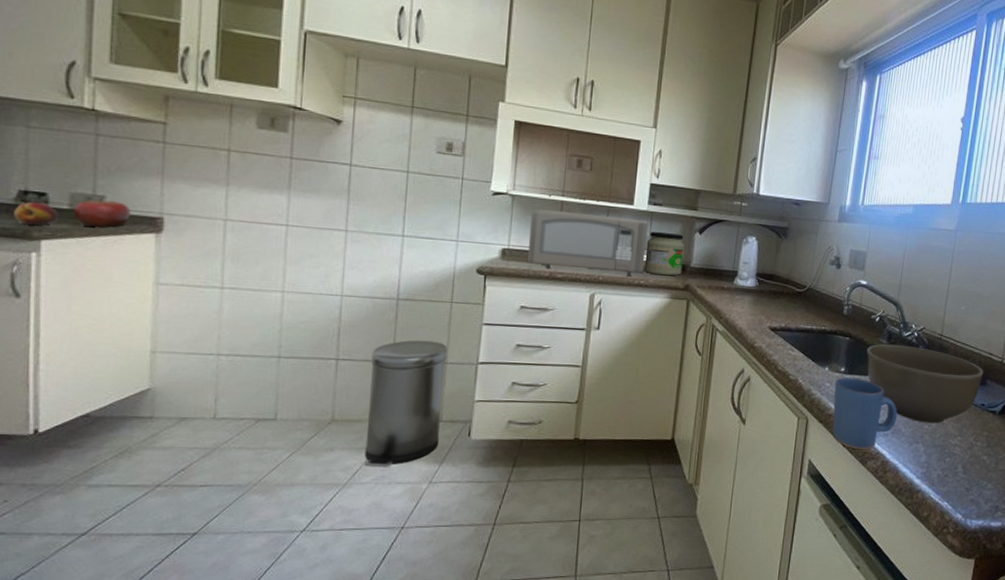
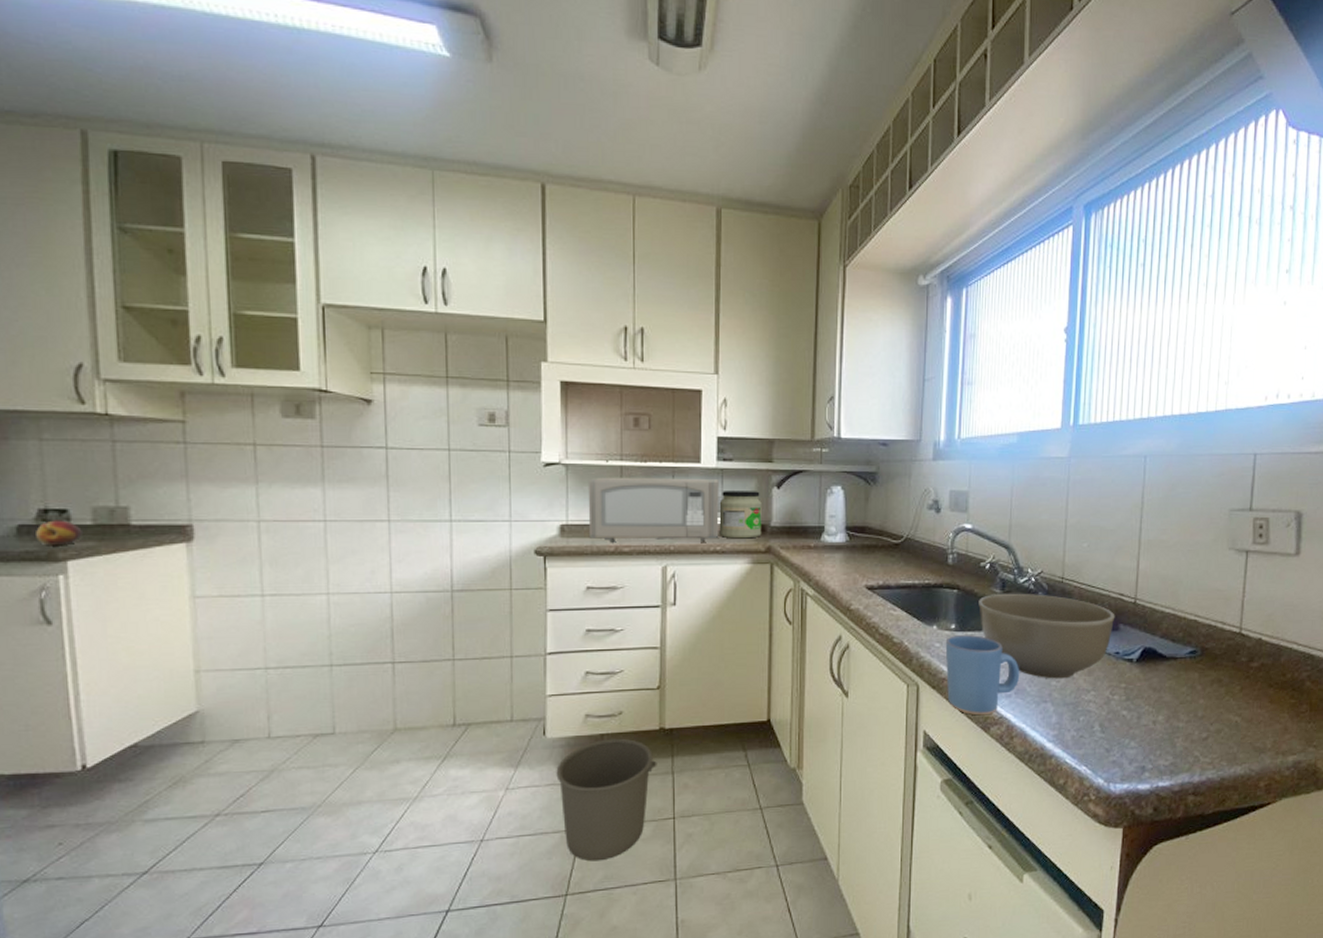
fruit: present [73,196,131,229] -> none [97,507,158,543]
pedal bin: present [364,340,448,468] -> none [430,633,513,778]
bucket: none [476,444,569,554] -> present [556,738,657,861]

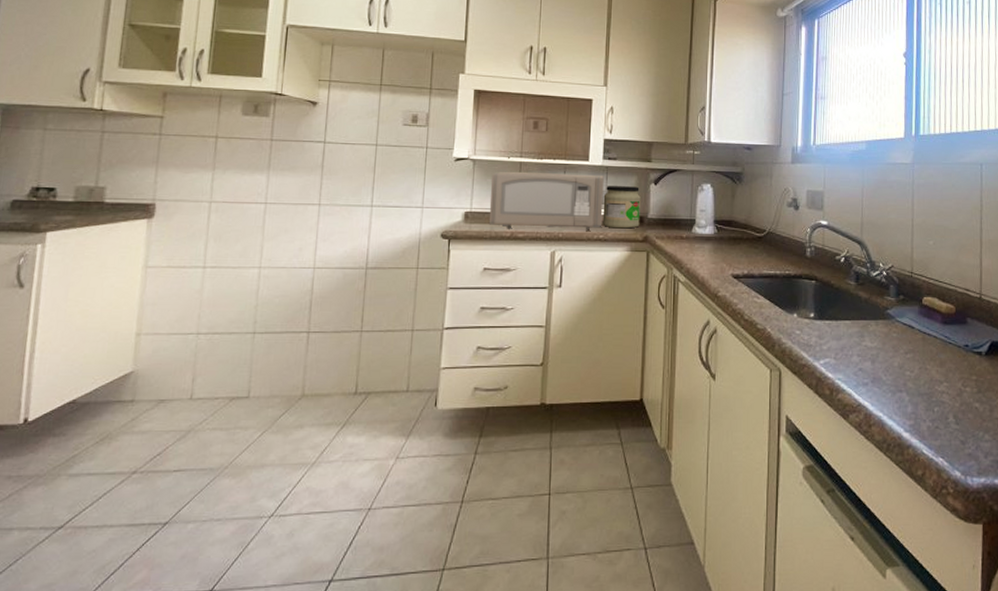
fruit: present [36,520,83,546] -> none [25,197,64,219]
bucket: present [556,738,657,861] -> none [443,412,537,535]
mug: present [945,635,1020,716] -> none [805,324,876,403]
bowl: present [978,593,1115,679] -> none [835,285,963,369]

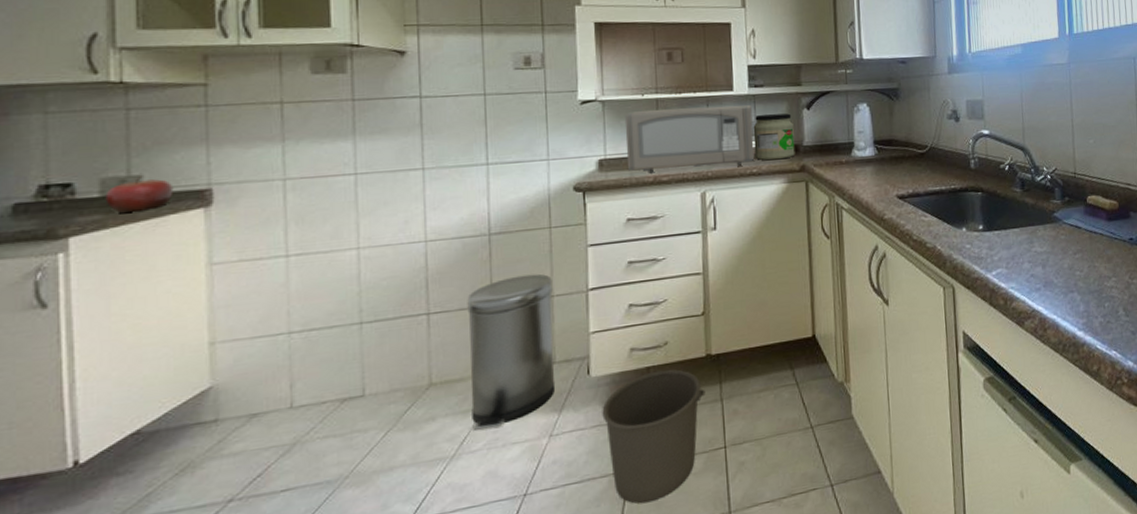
fruit: none [77,187,127,218] -> present [105,176,174,214]
pedal bin: none [332,308,414,444] -> present [467,273,556,432]
bucket: none [443,412,537,535] -> present [602,369,706,504]

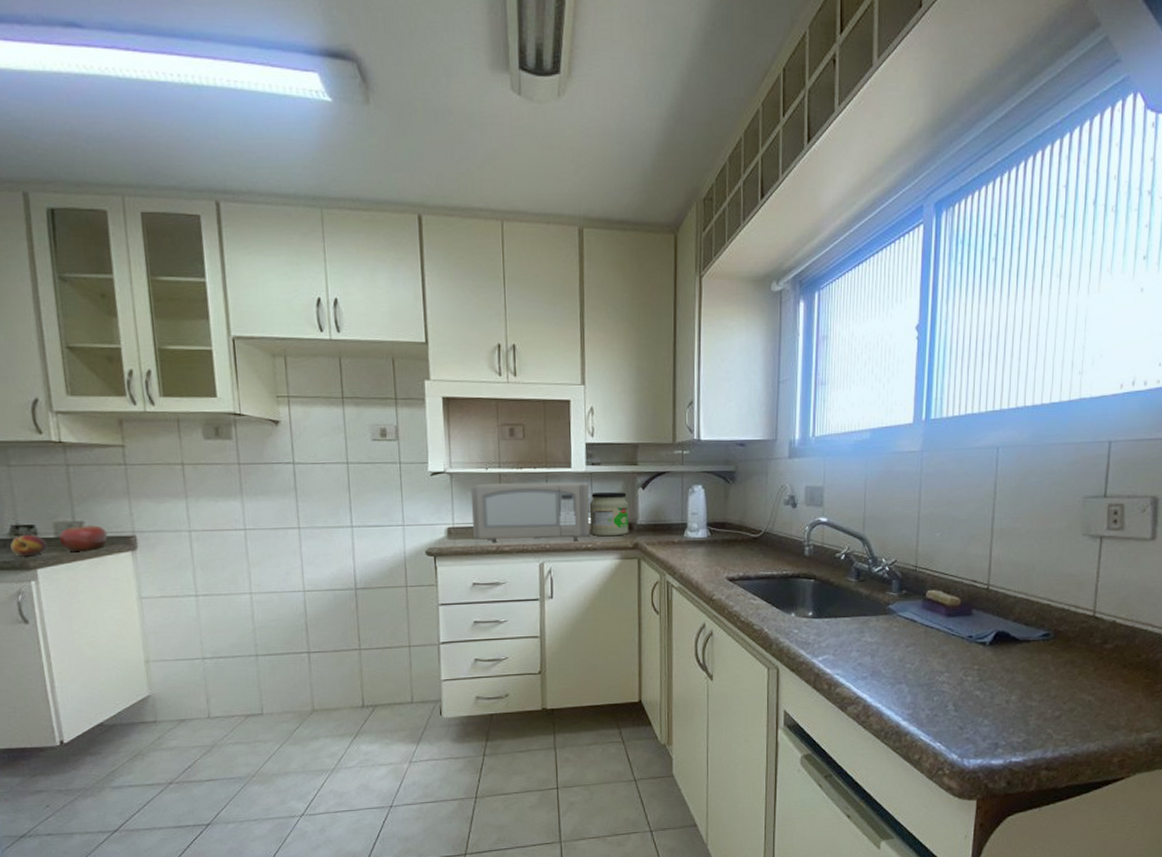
fruit: none [34,194,88,224] -> present [10,534,48,557]
pedal bin: present [467,273,556,432] -> none [339,626,414,752]
bucket: present [602,369,706,504] -> none [452,717,541,825]

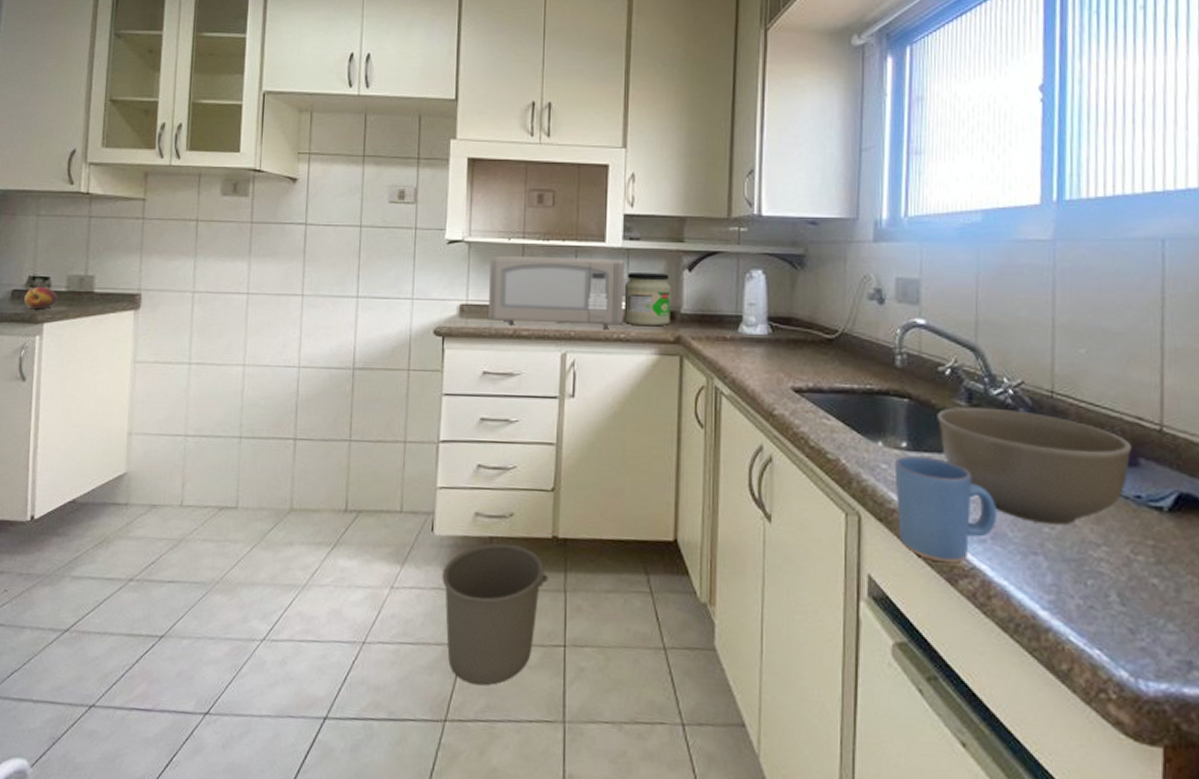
fruit: present [58,522,108,553] -> none [69,276,115,309]
bucket: none [452,717,541,825] -> present [442,543,549,686]
mug: none [803,621,875,696] -> present [894,456,998,563]
bowl: none [834,581,968,662] -> present [937,406,1132,525]

